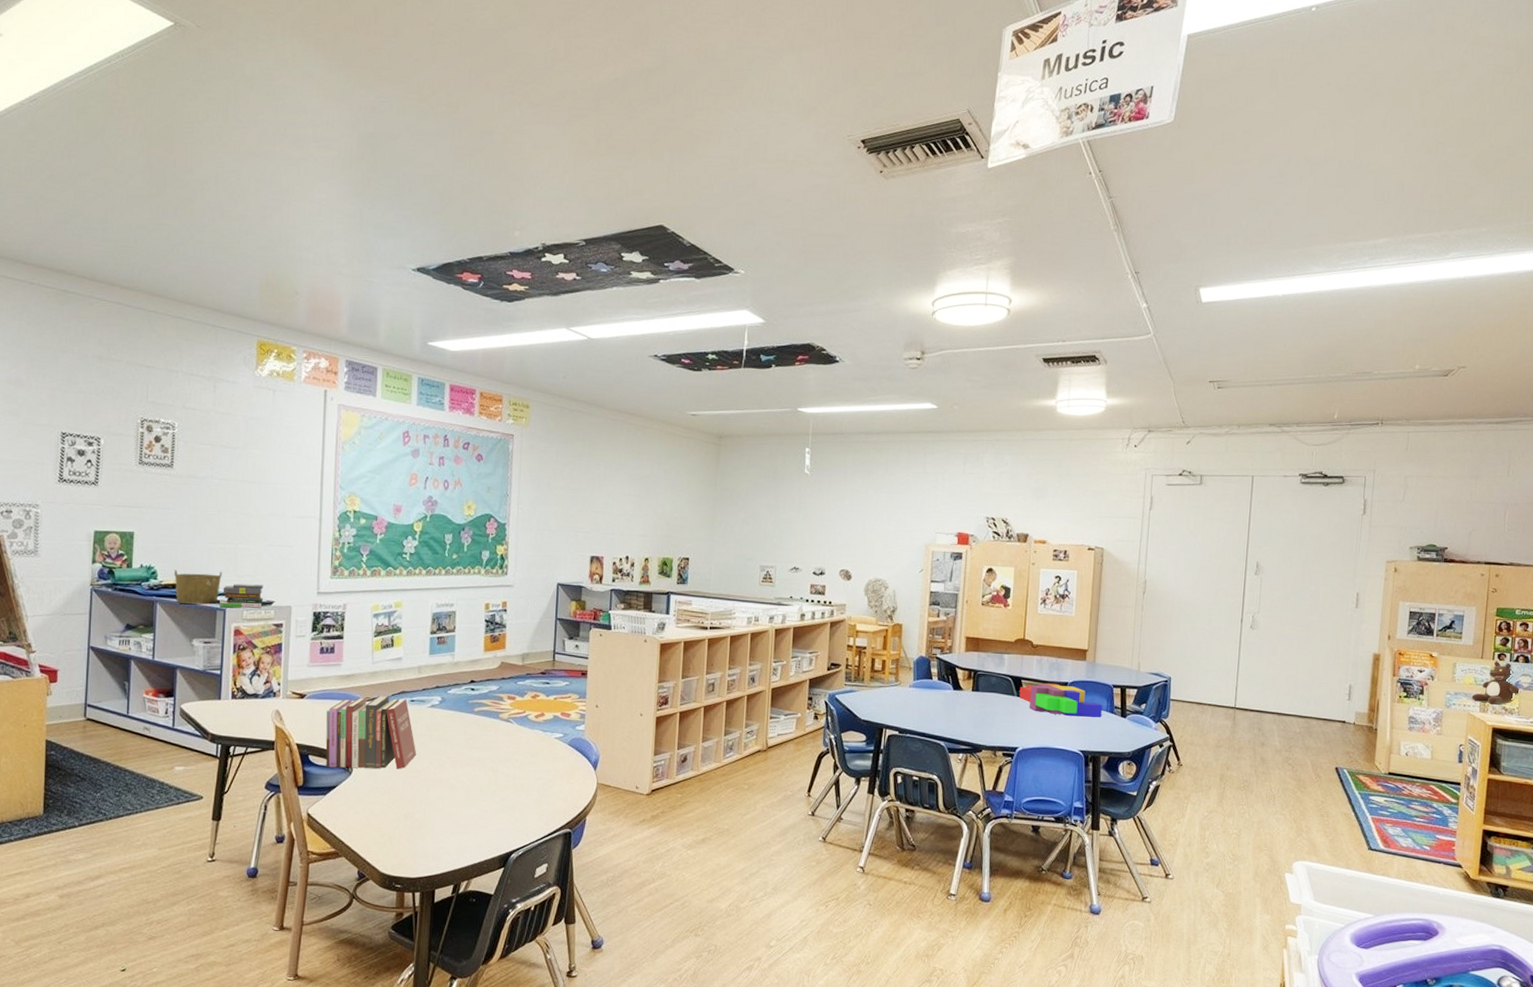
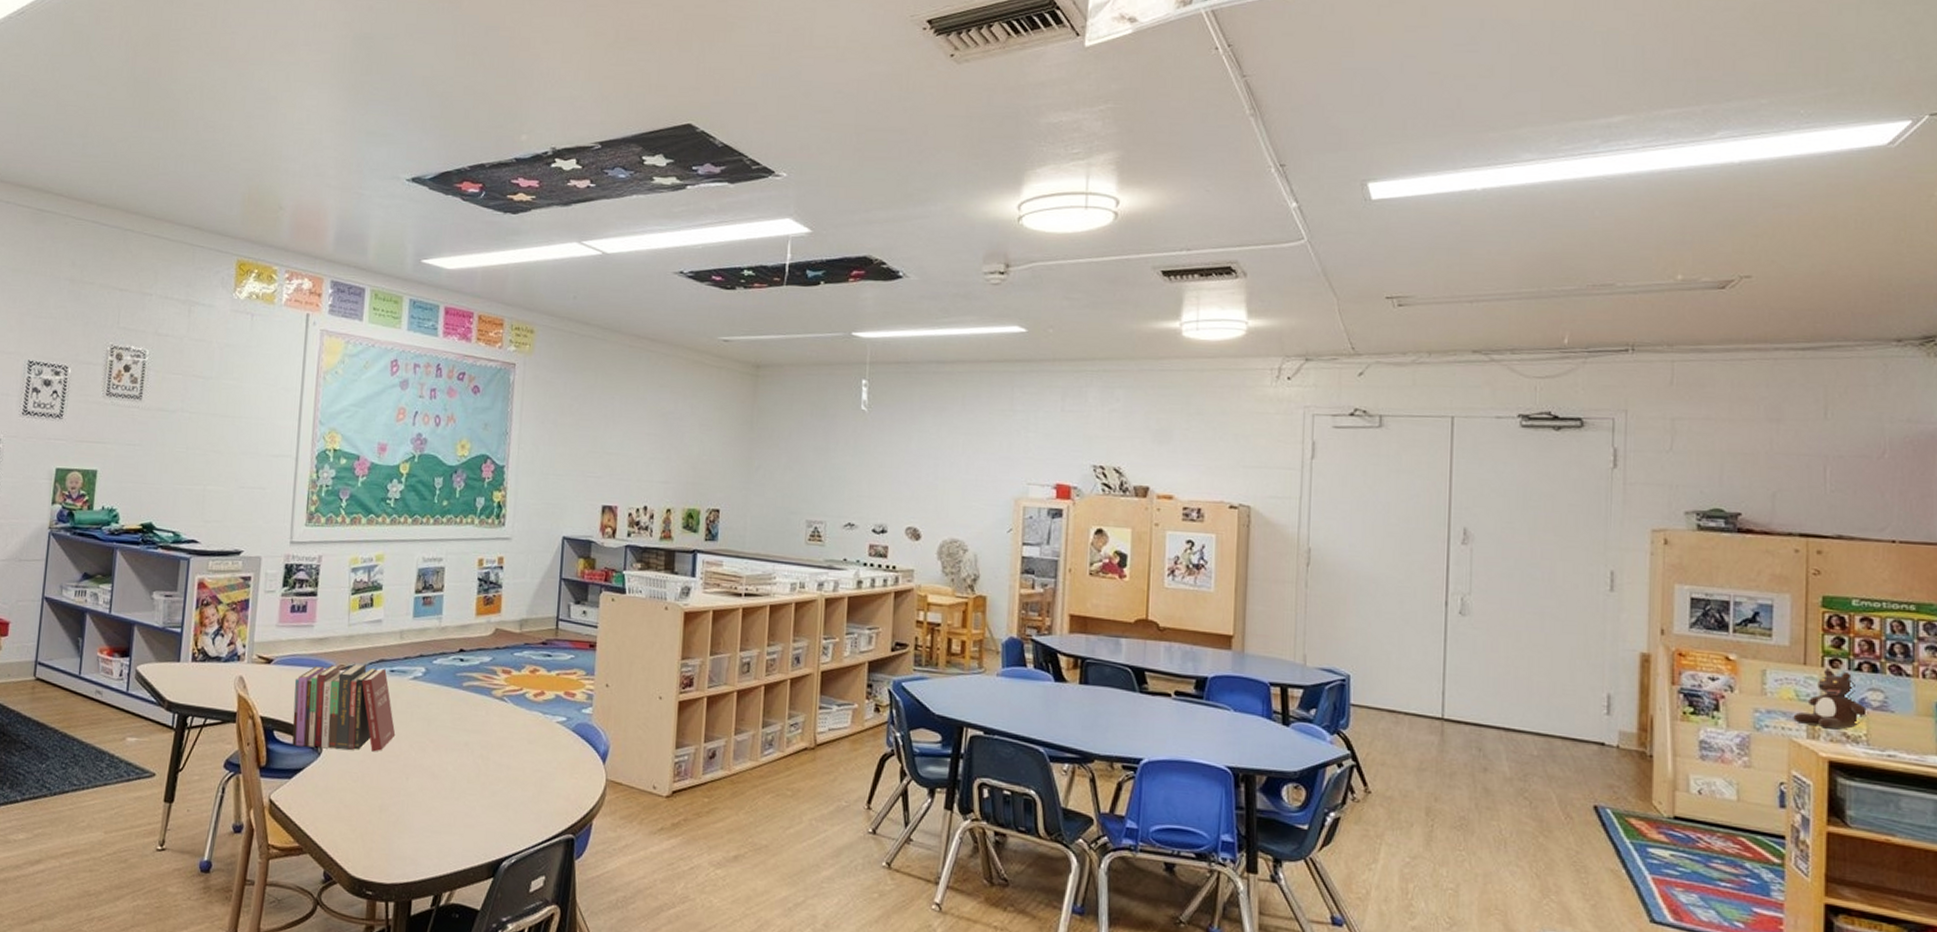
basket: present [174,570,222,605] -> none [137,513,188,554]
books: present [220,583,263,609] -> none [184,530,232,559]
toy blocks: present [1019,683,1103,718] -> none [1142,676,1256,725]

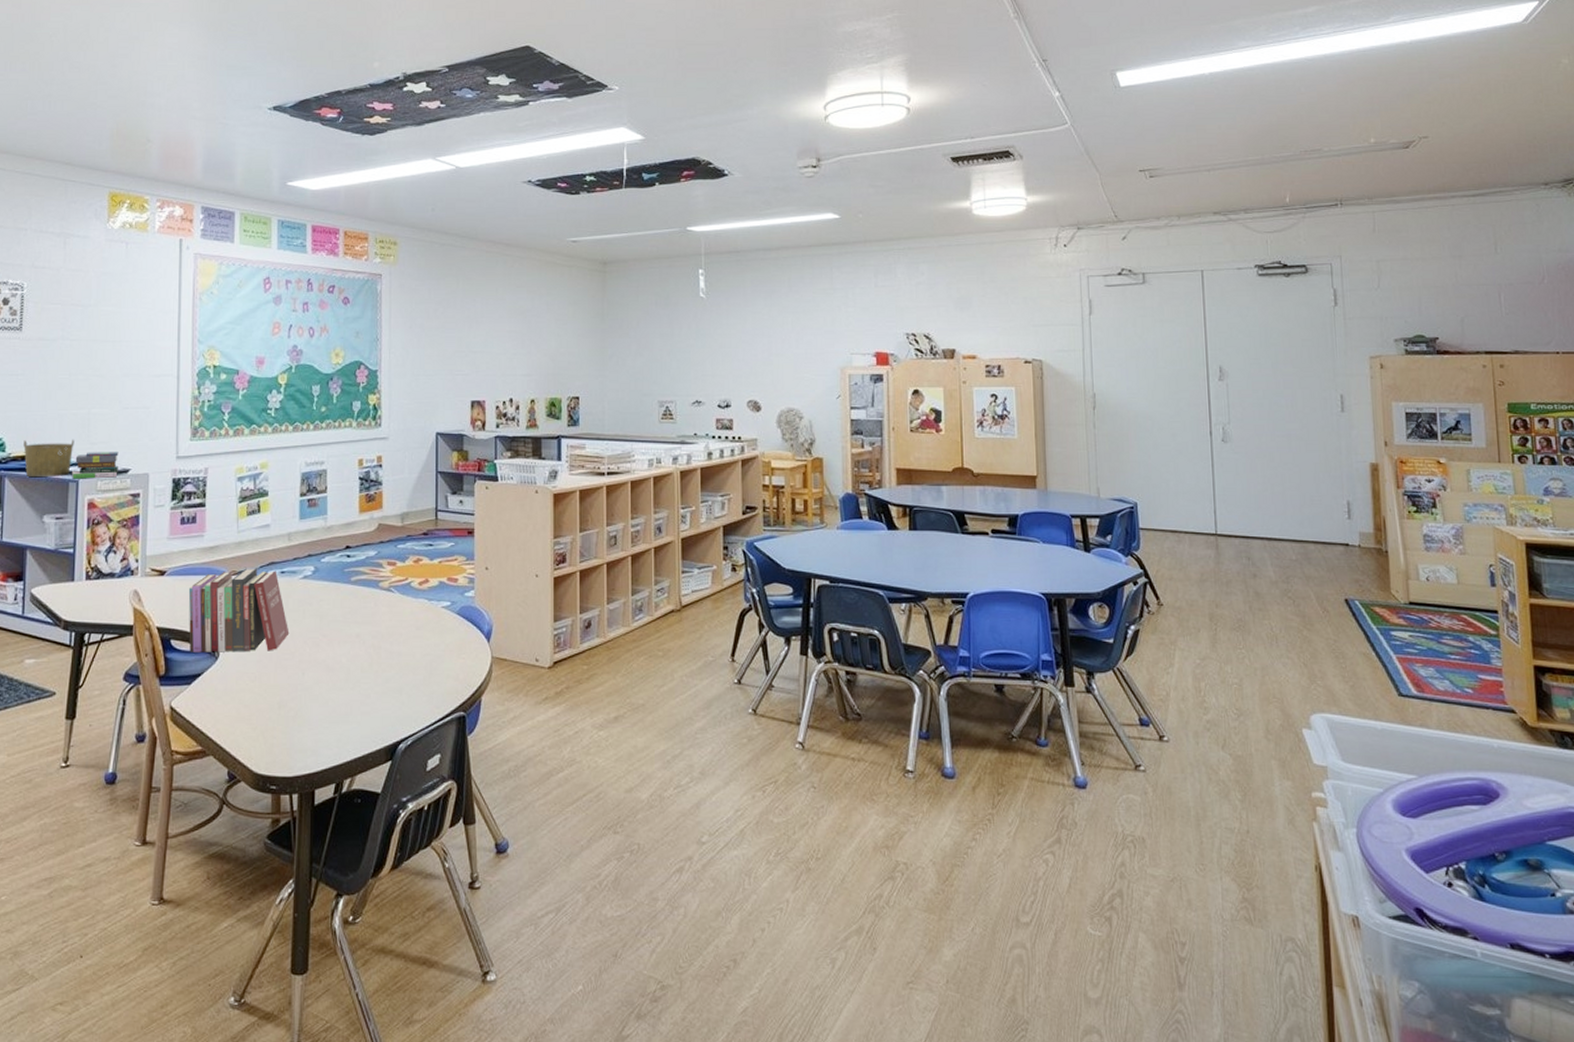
basket: none [137,513,188,554] -> present [23,439,74,478]
books: none [184,530,232,559] -> present [72,452,119,479]
stuffed animal: present [1793,669,1869,729] -> none [1494,465,1552,516]

